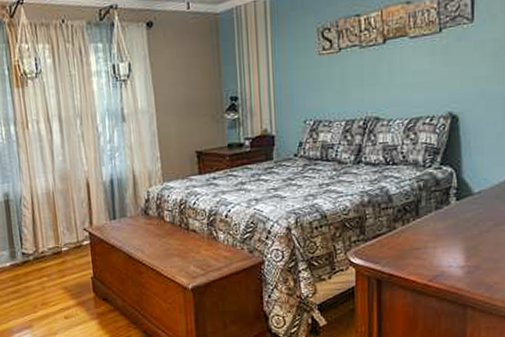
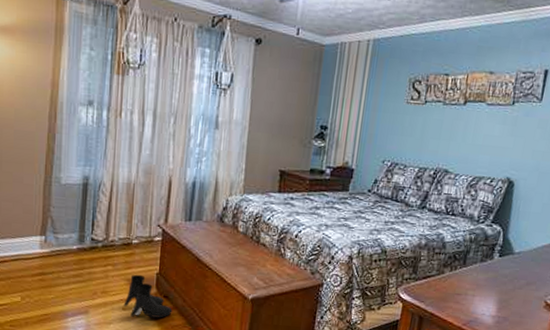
boots: none [65,281,114,324] -> present [123,274,173,318]

